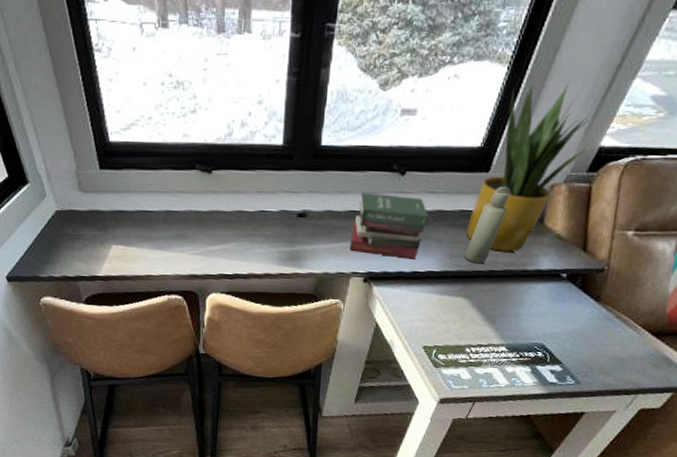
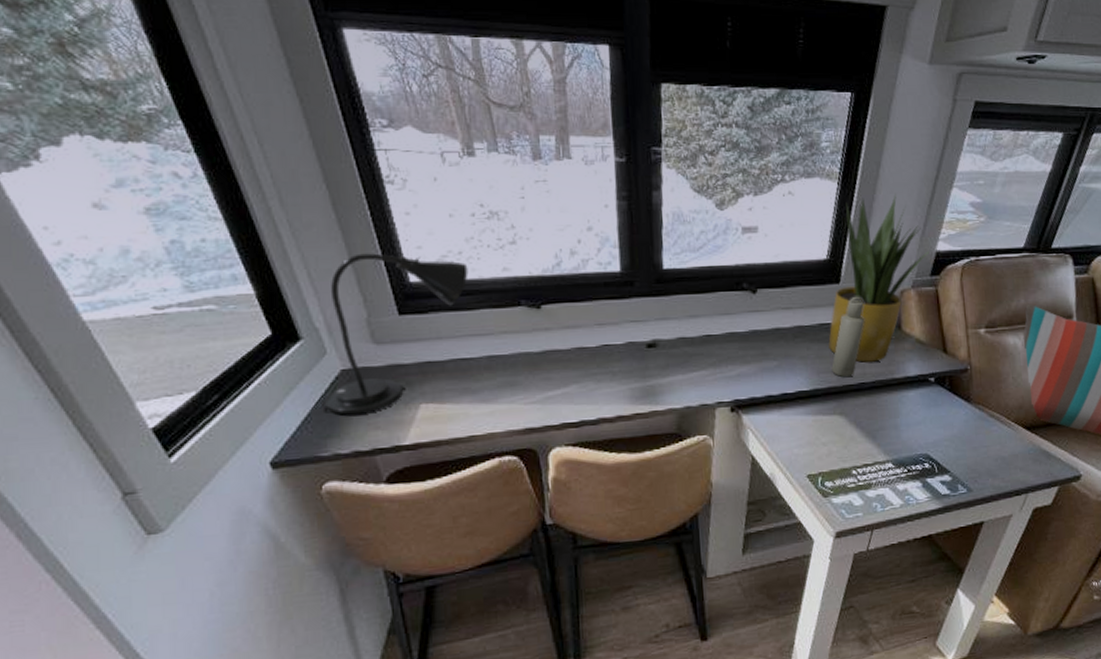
desk lamp: none [42,113,156,248] -> present [322,253,469,416]
books: present [349,192,429,259] -> none [708,314,789,381]

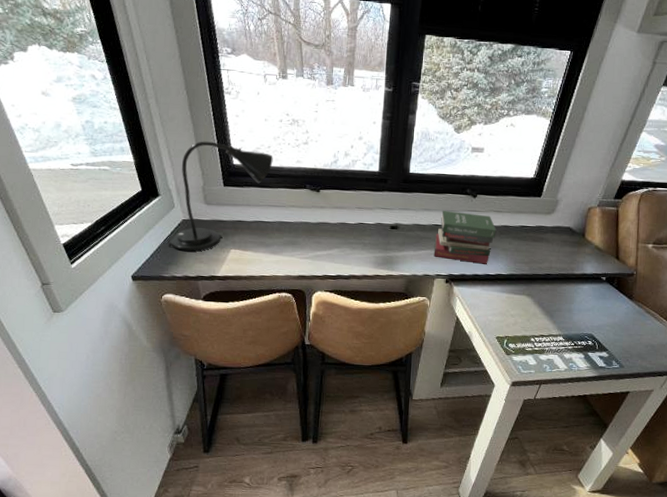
books: none [708,314,789,381] -> present [433,210,497,264]
planter: present [828,194,928,363] -> none [526,133,615,259]
bottle: present [831,296,865,378] -> none [526,208,558,269]

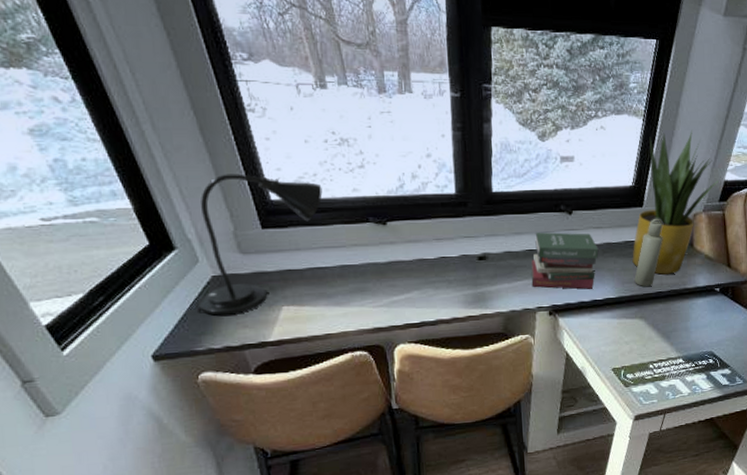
planter: none [526,133,615,259] -> present [632,130,718,275]
bottle: none [526,208,558,269] -> present [634,218,663,287]

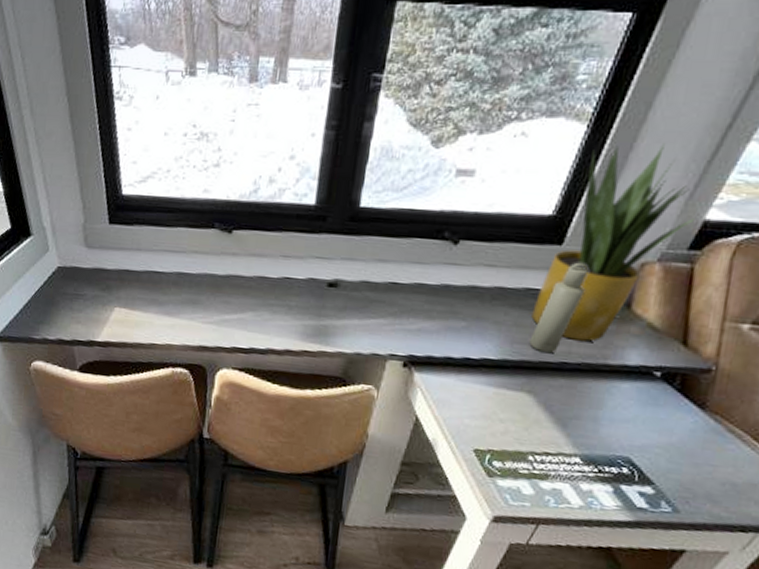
desk lamp: present [196,174,323,316] -> none [39,163,173,308]
books: present [530,232,599,289] -> none [387,261,487,343]

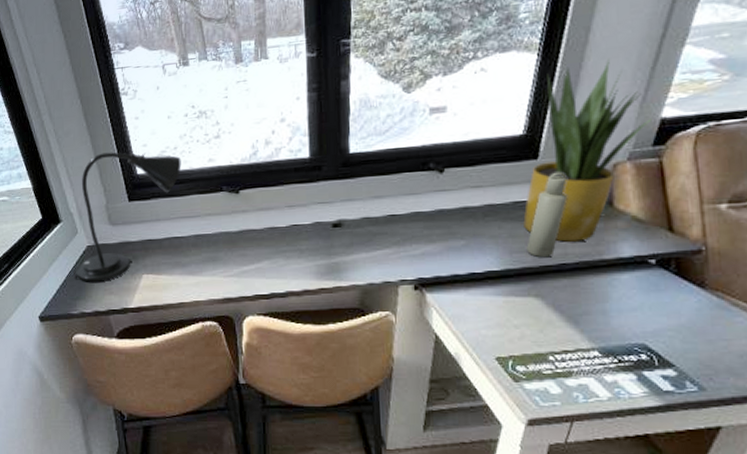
desk lamp: none [39,163,173,308] -> present [73,152,182,282]

